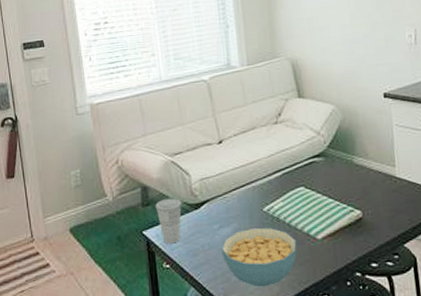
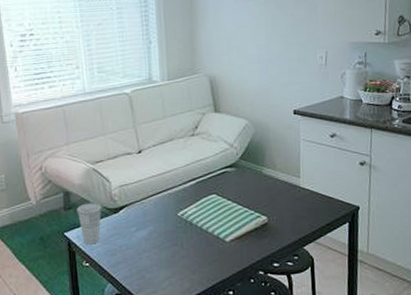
cereal bowl: present [221,227,297,288] -> none [137,230,207,284]

